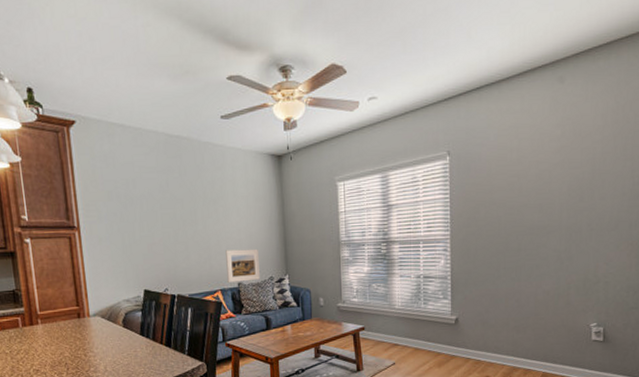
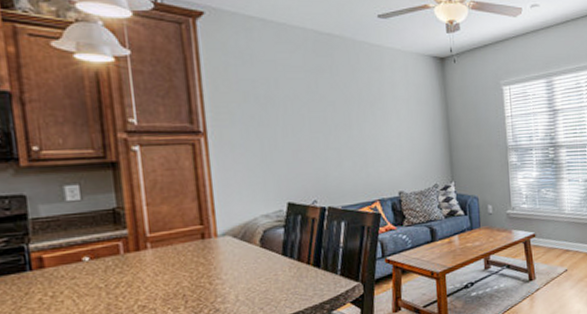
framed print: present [225,248,260,283] -> none [384,154,423,192]

